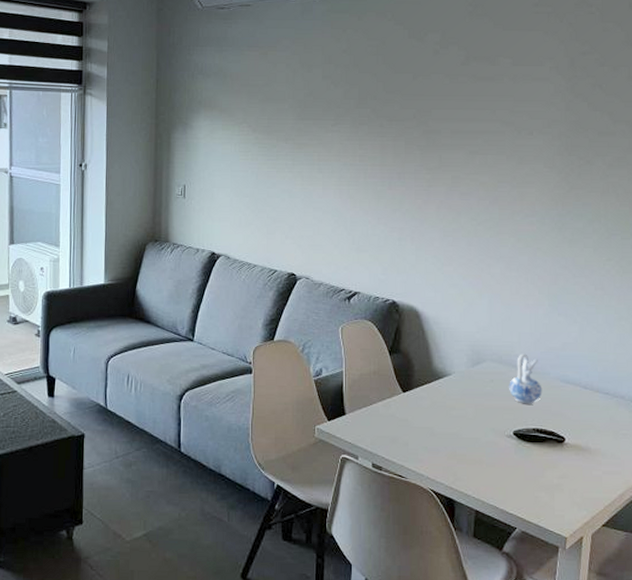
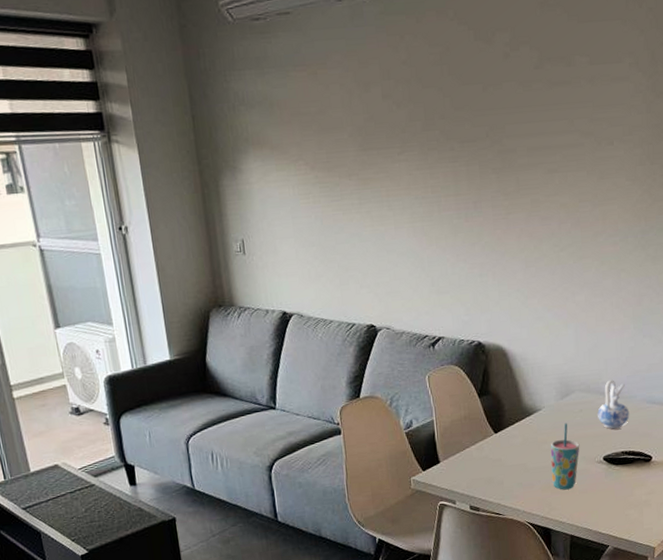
cup: none [458,391,489,461] -> present [550,423,580,490]

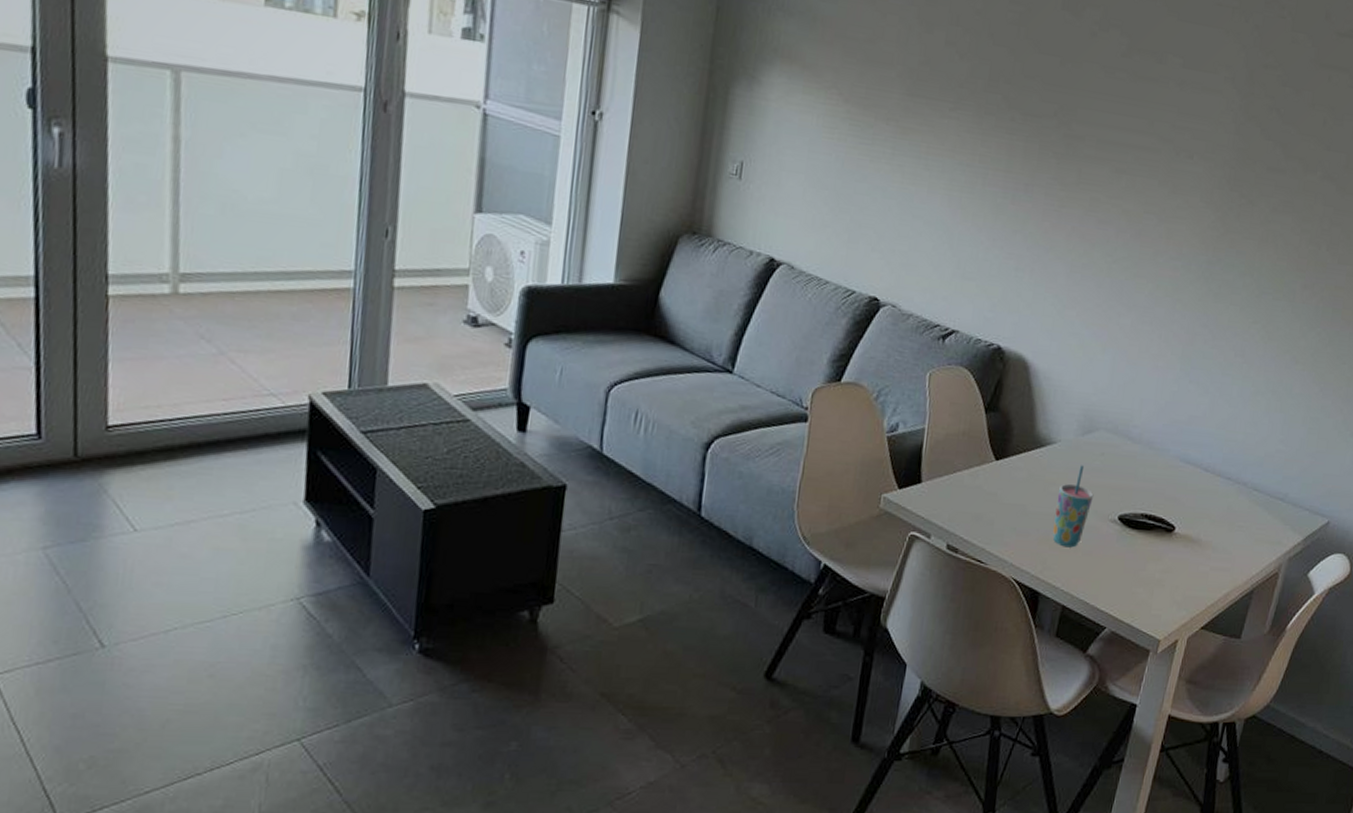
ceramic pitcher: present [597,380,630,429] -> none [1120,424,1159,485]

